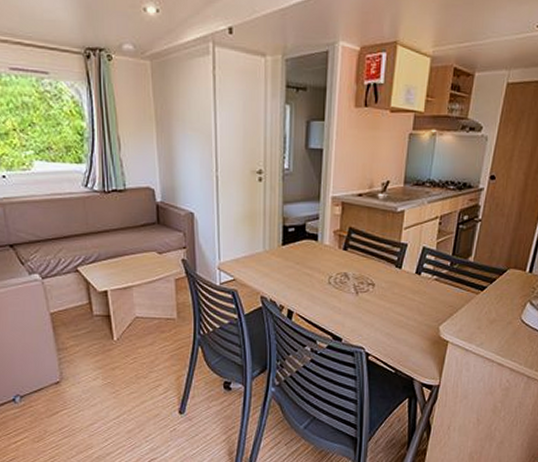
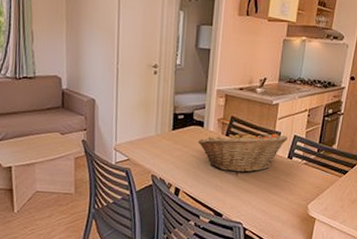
fruit basket: none [311,243,416,291] -> present [198,130,288,173]

